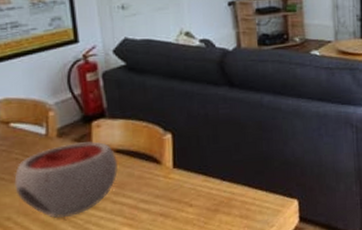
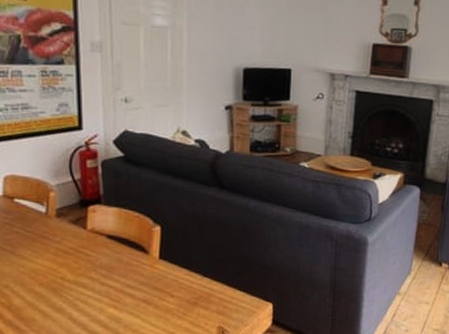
bowl: present [14,141,119,218] -> none [14,224,109,292]

